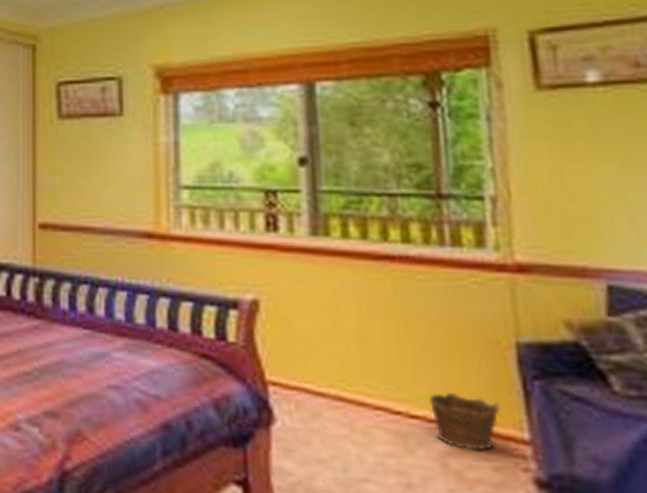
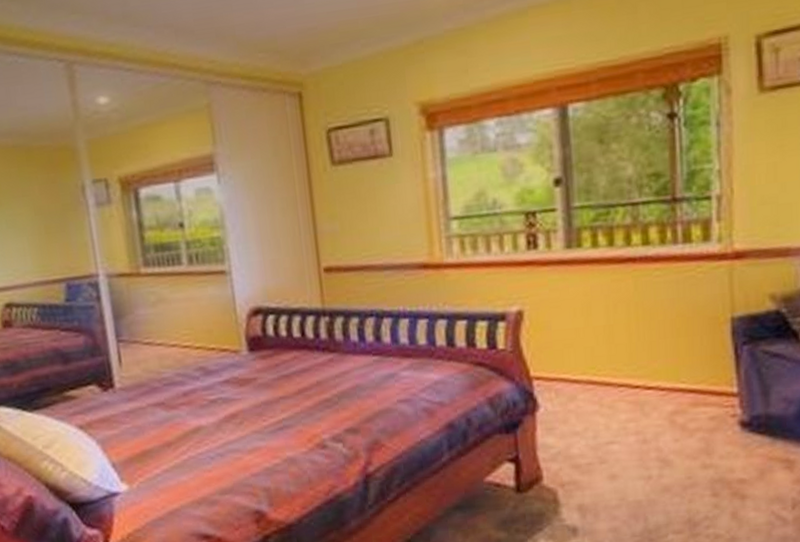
clay pot: present [428,392,501,452] -> none [661,364,717,407]

